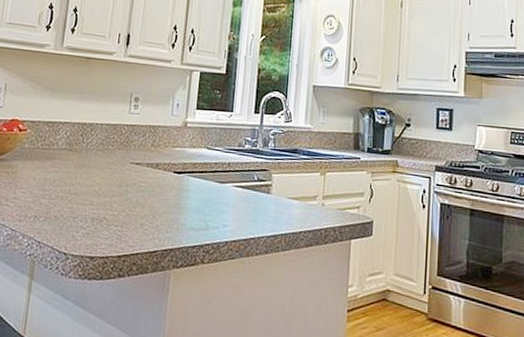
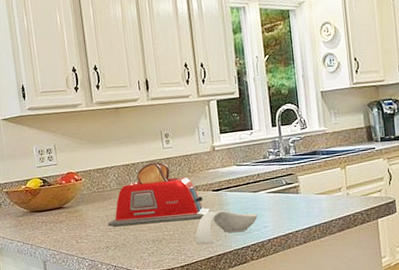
toaster: none [43,126,167,203] -> present [107,161,210,227]
spoon rest: none [141,195,219,235] -> present [195,210,258,245]

